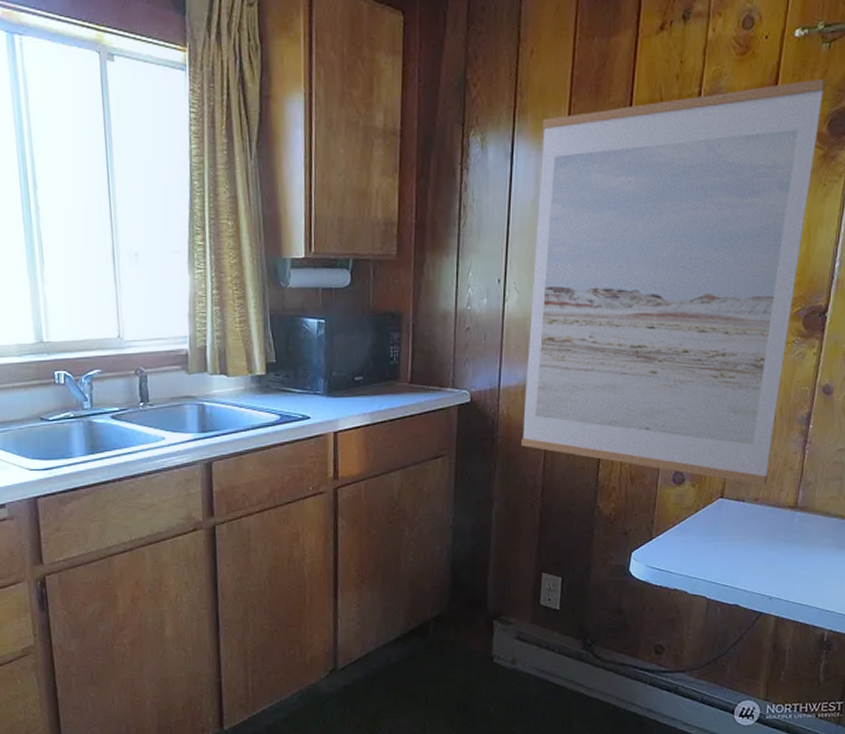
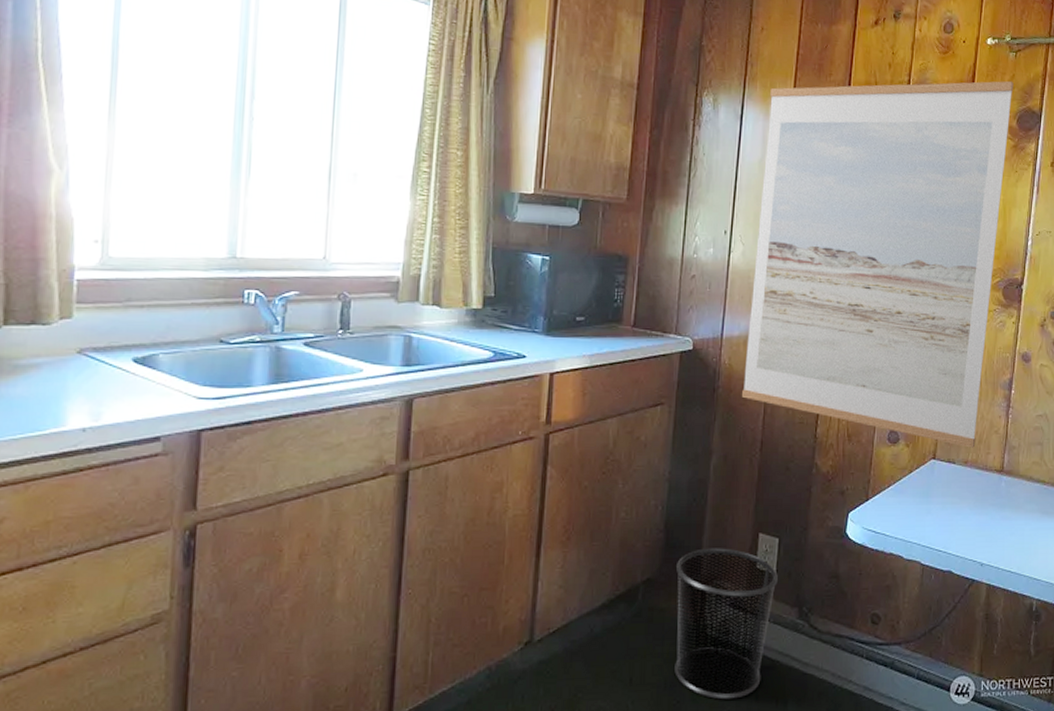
waste bin: none [464,587,561,719] -> present [674,548,778,700]

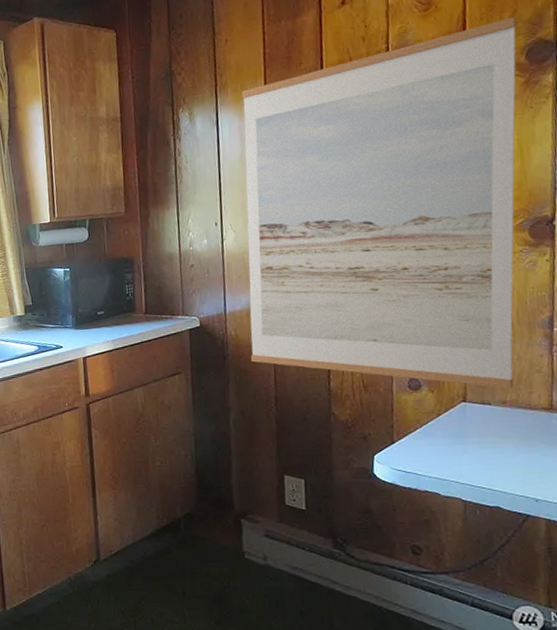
waste bin: present [674,548,778,700] -> none [211,488,308,613]

